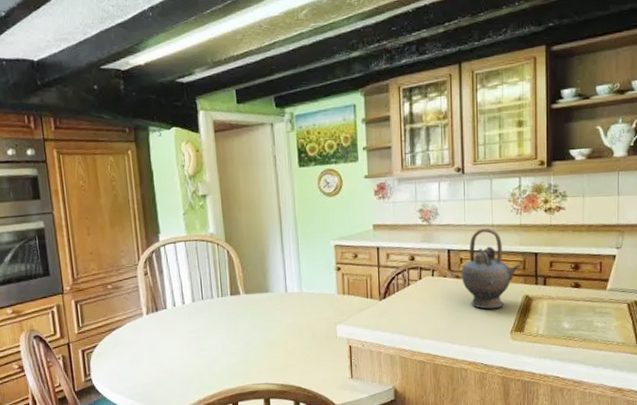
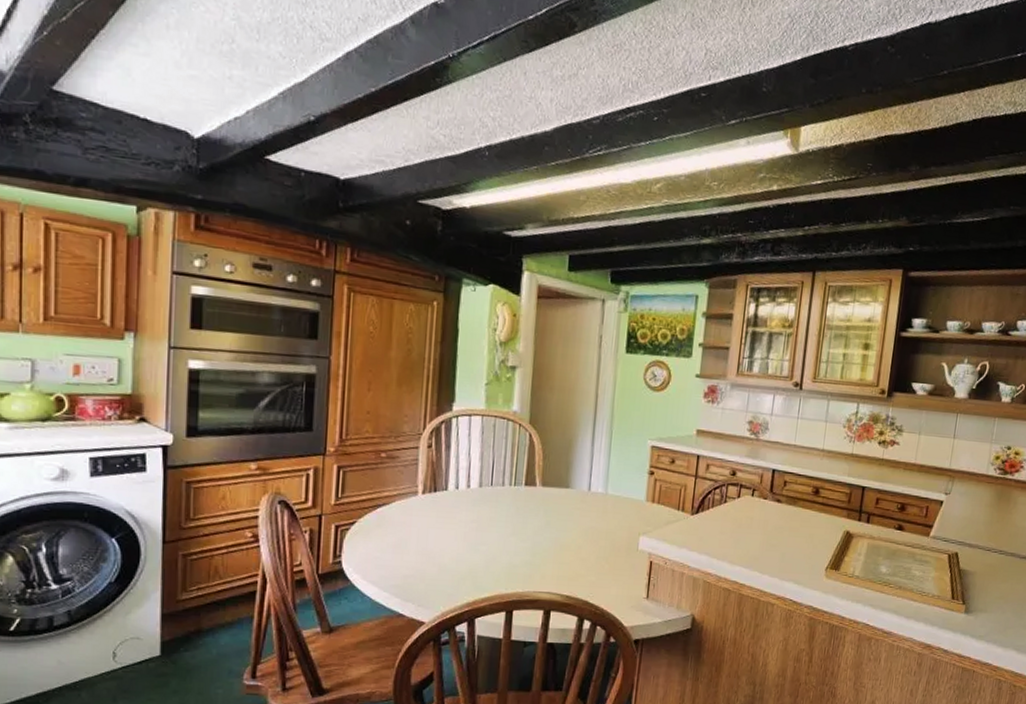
teapot: present [462,228,522,309] -> none [782,451,847,541]

